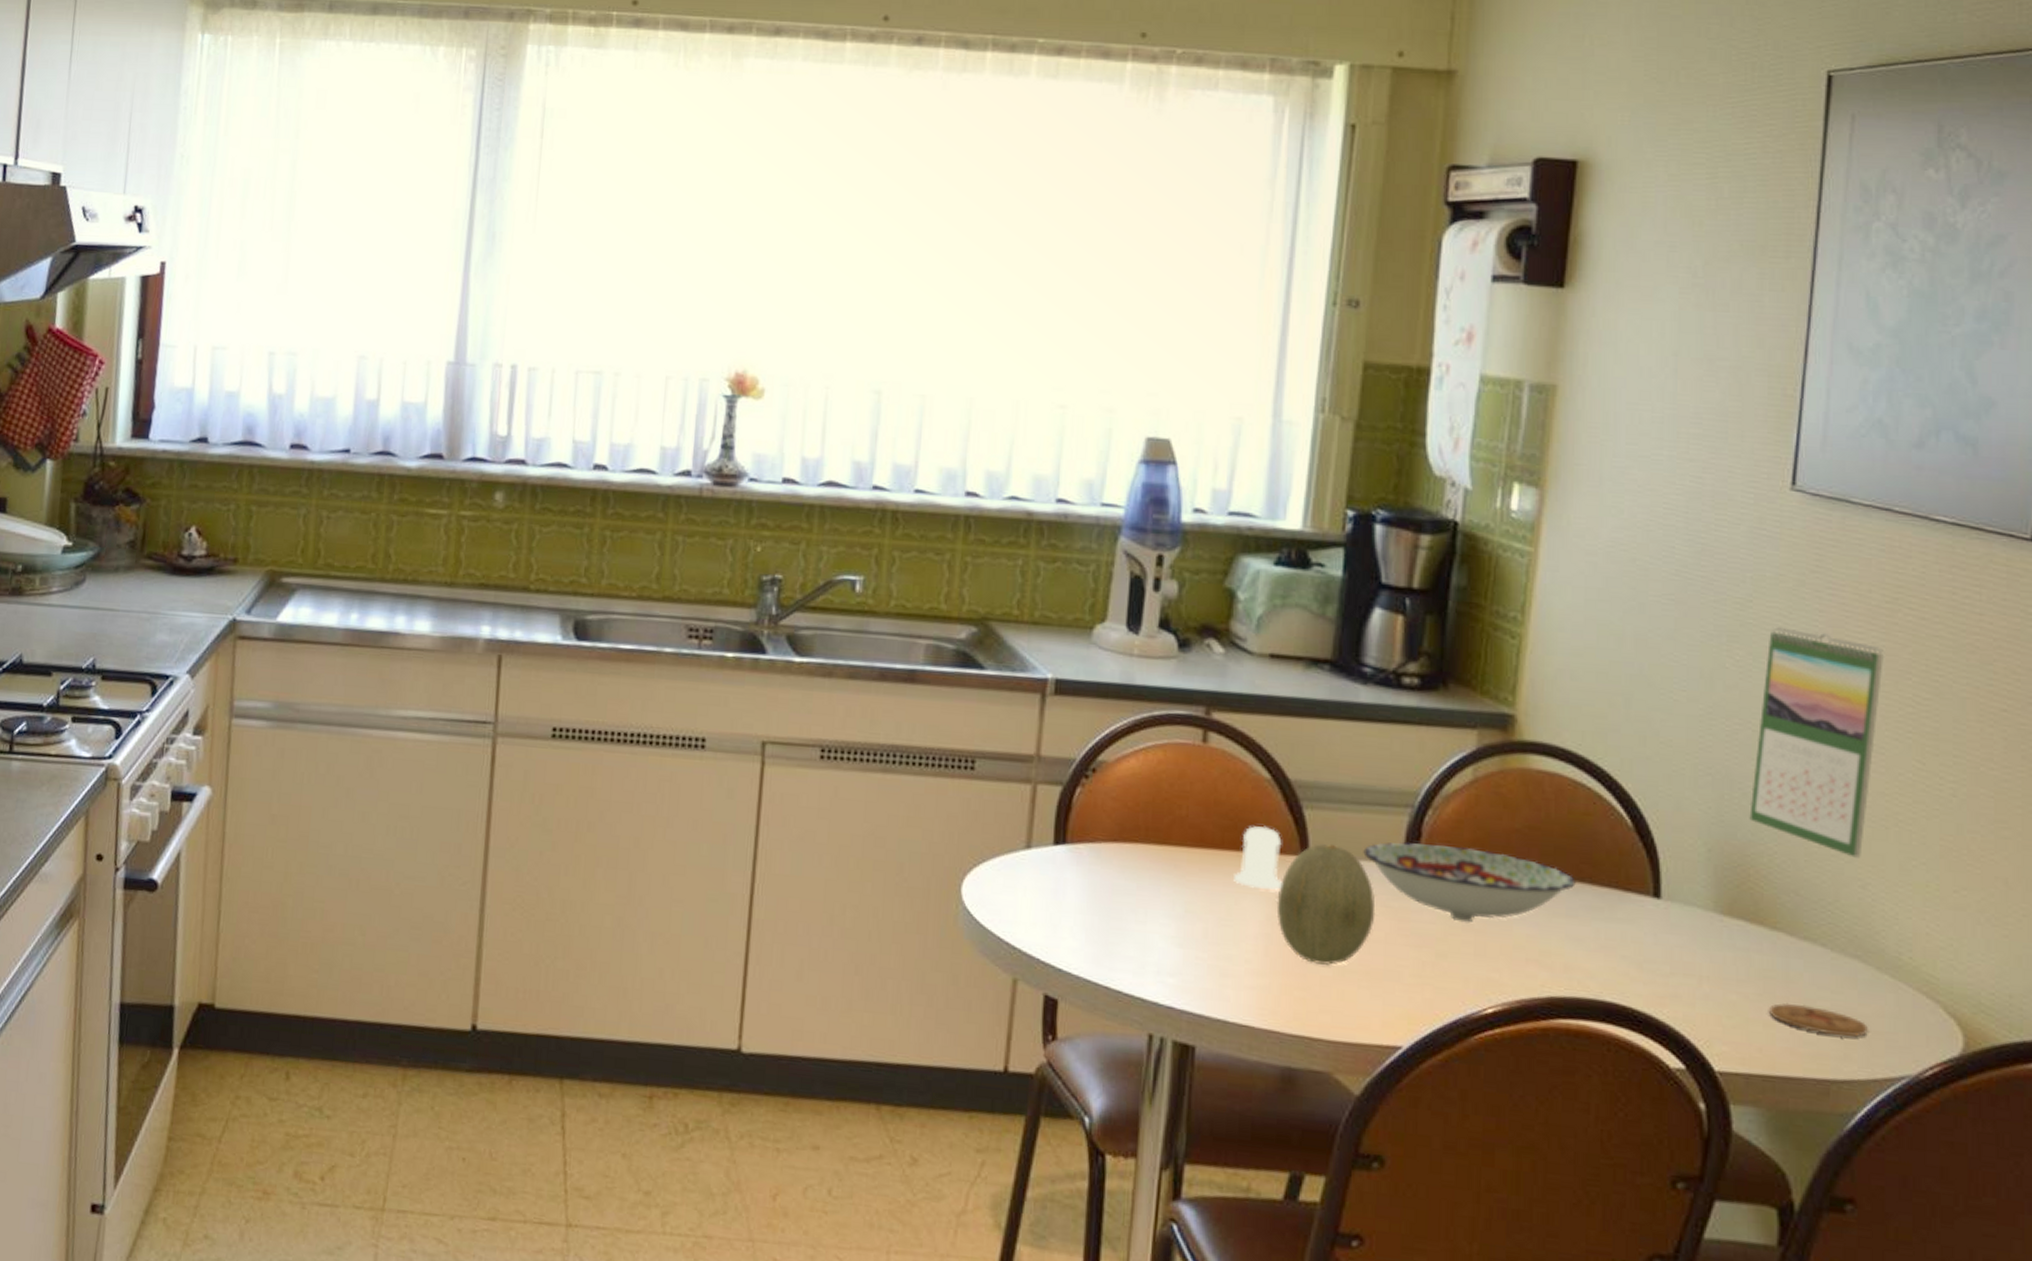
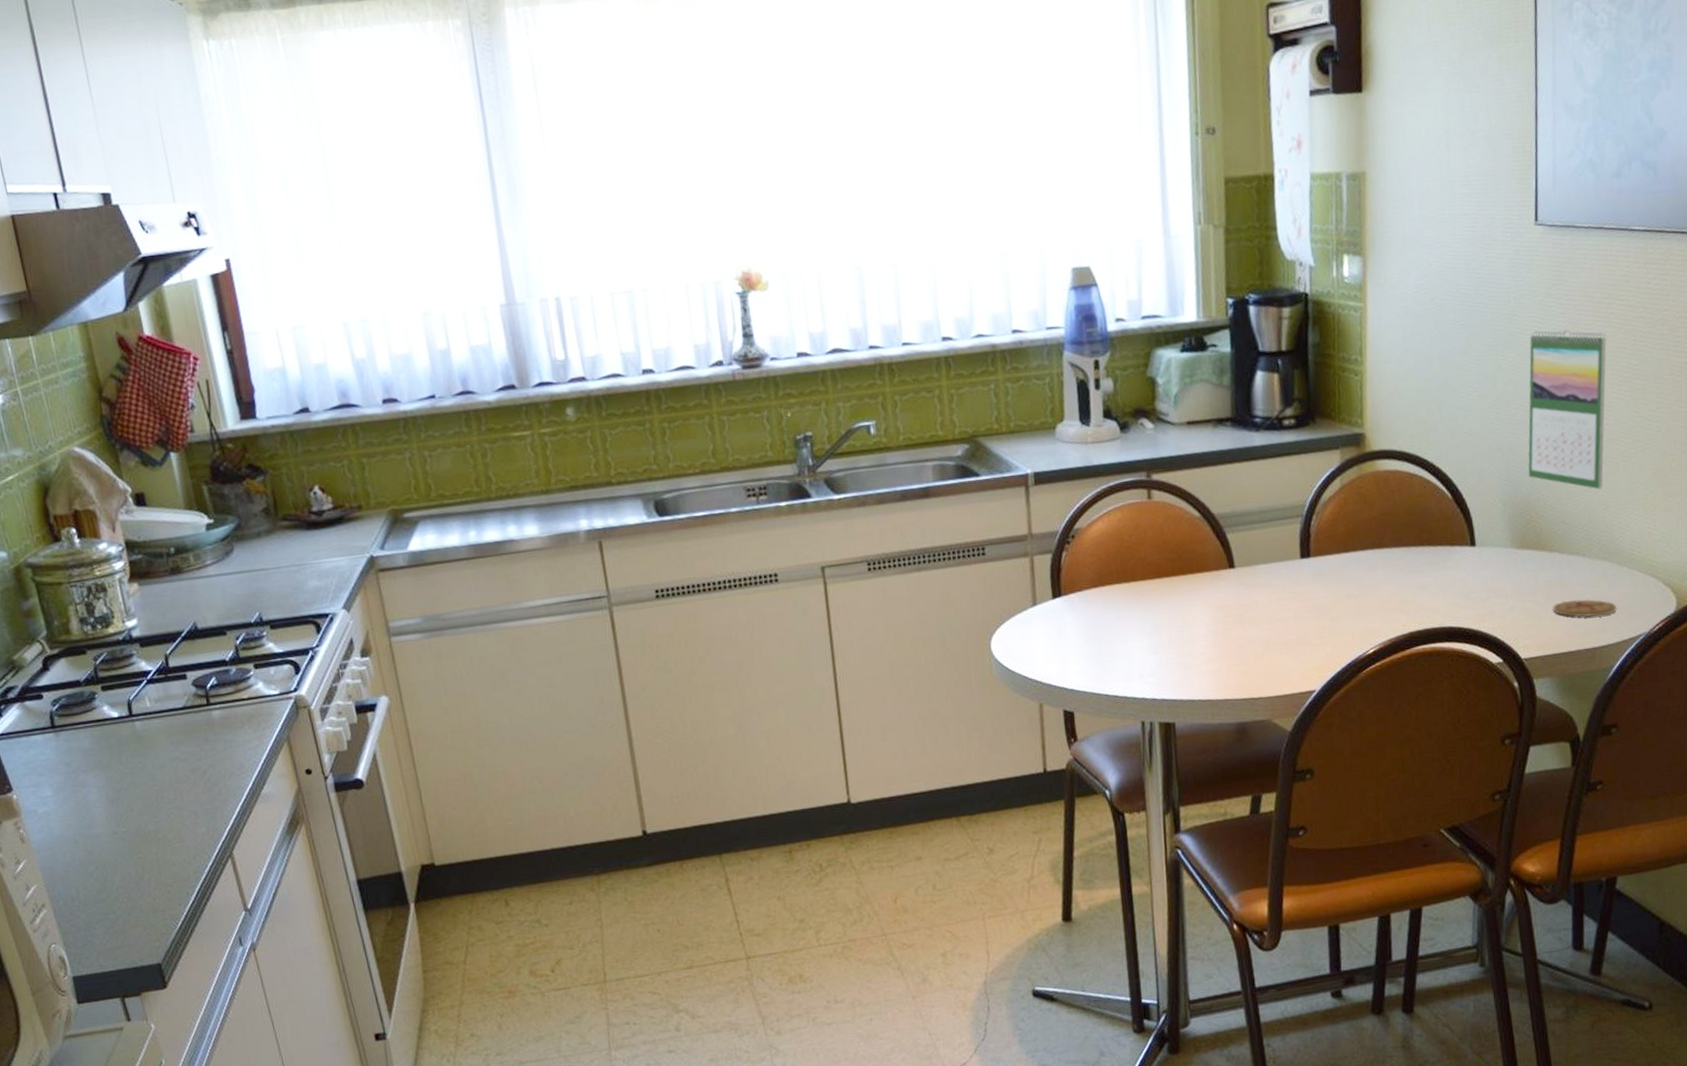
salt shaker: present [1234,825,1282,890] -> none [1184,552,1219,600]
fruit: present [1276,843,1376,965] -> none [1217,556,1286,645]
bowl: present [1363,842,1576,923] -> none [1272,537,1419,593]

